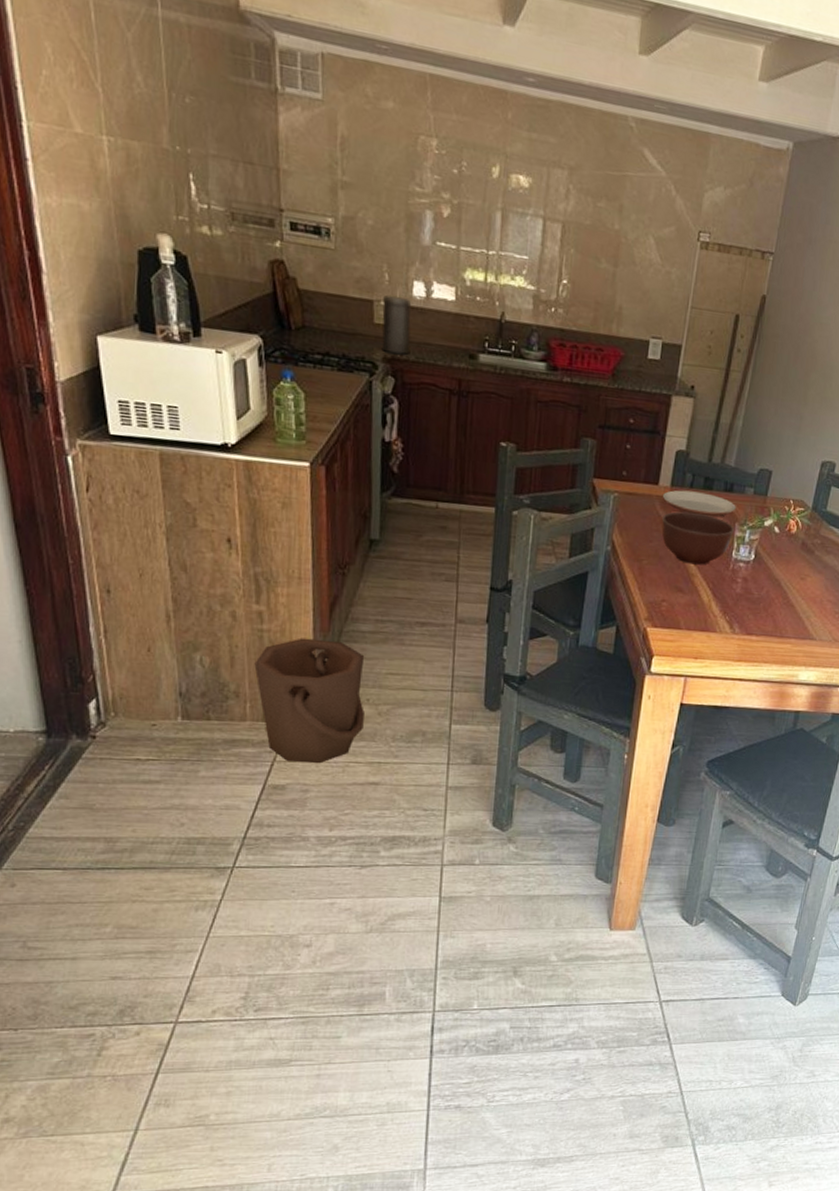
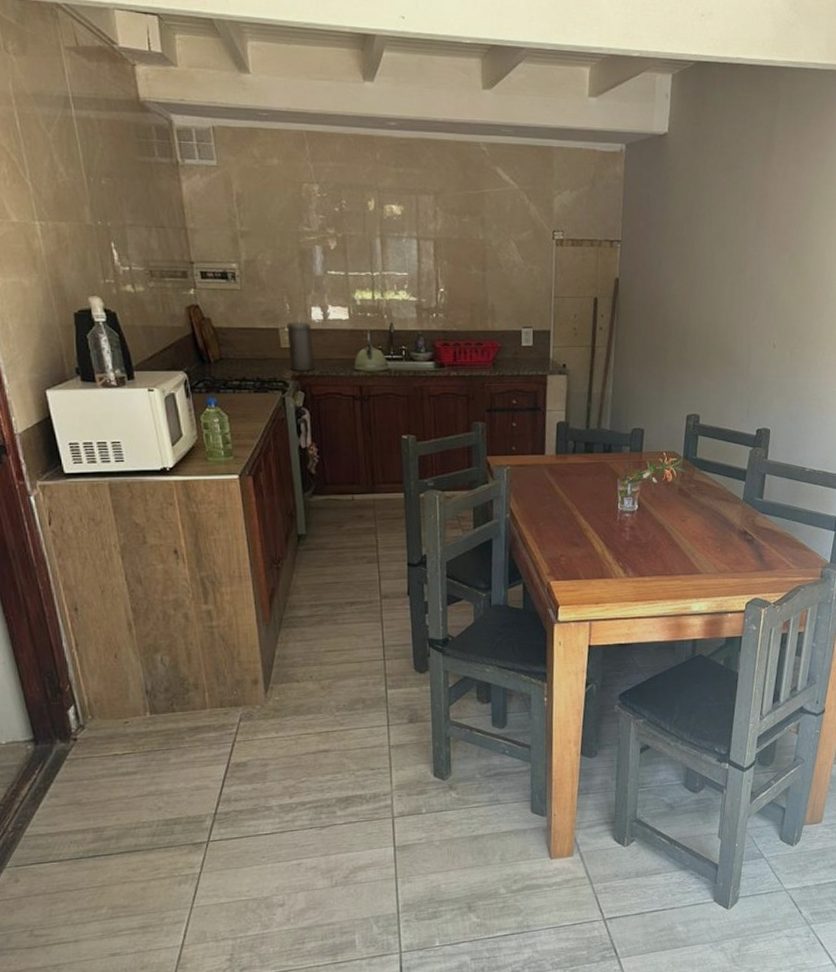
bucket: present [254,638,365,763] -> none [208,627,310,740]
kettle: none [454,313,495,367] -> present [353,328,390,372]
bowl: present [661,511,735,565] -> none [552,474,618,520]
plate: present [663,490,736,517] -> none [550,456,616,477]

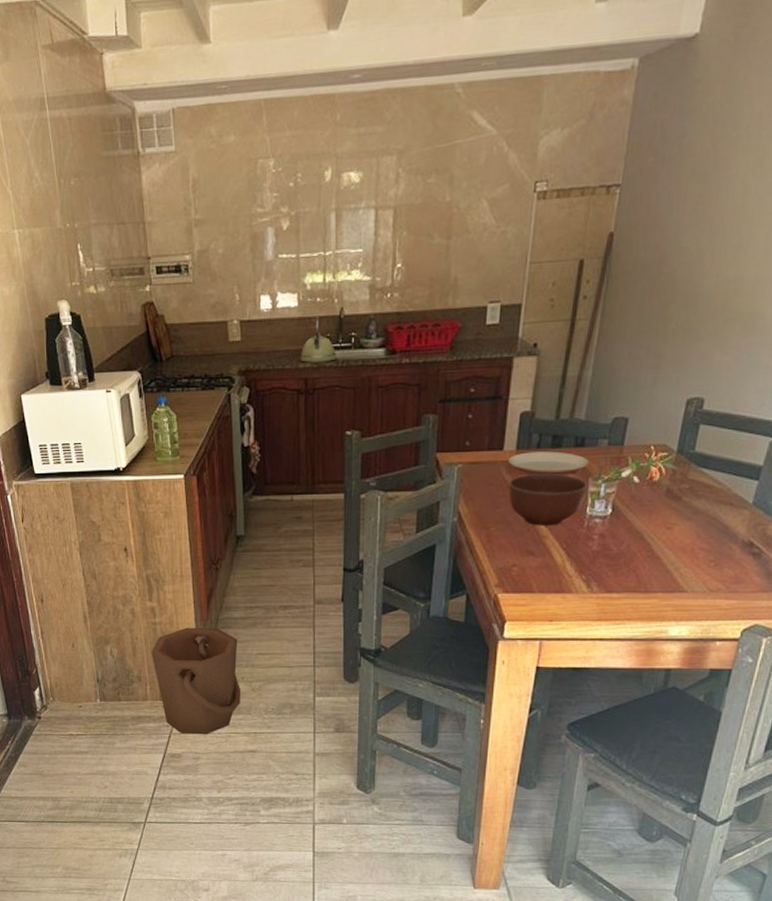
bucket: none [208,627,310,740] -> present [151,627,240,734]
canister: present [287,321,315,371] -> none [235,312,261,365]
plate: none [550,456,616,477] -> present [509,451,589,475]
bowl: none [552,474,618,520] -> present [508,473,589,526]

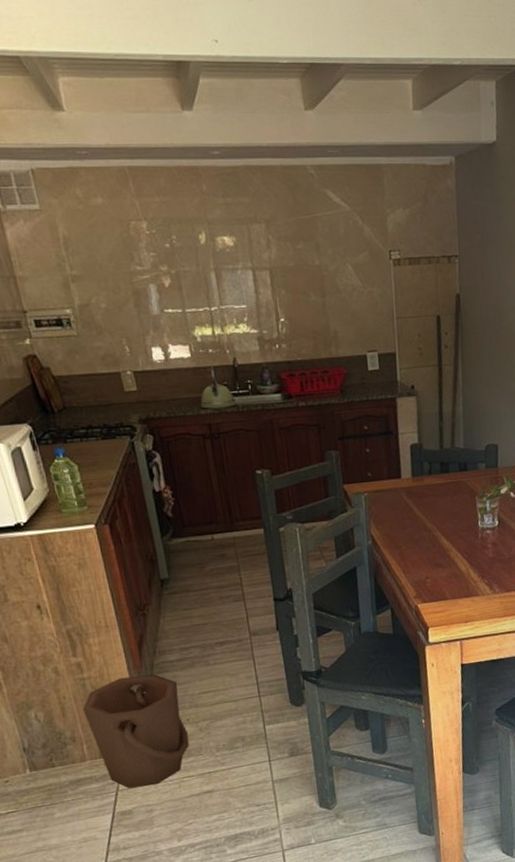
bowl: present [508,473,589,526] -> none [411,495,476,541]
plate: present [509,451,589,475] -> none [407,476,473,497]

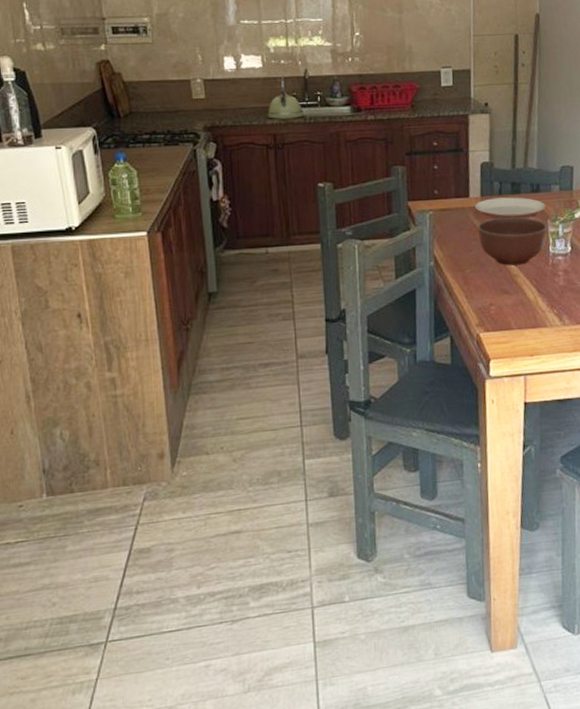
bucket: present [83,674,189,788] -> none [111,394,220,522]
plate: none [407,476,473,497] -> present [475,197,545,219]
bowl: none [411,495,476,541] -> present [478,216,548,266]

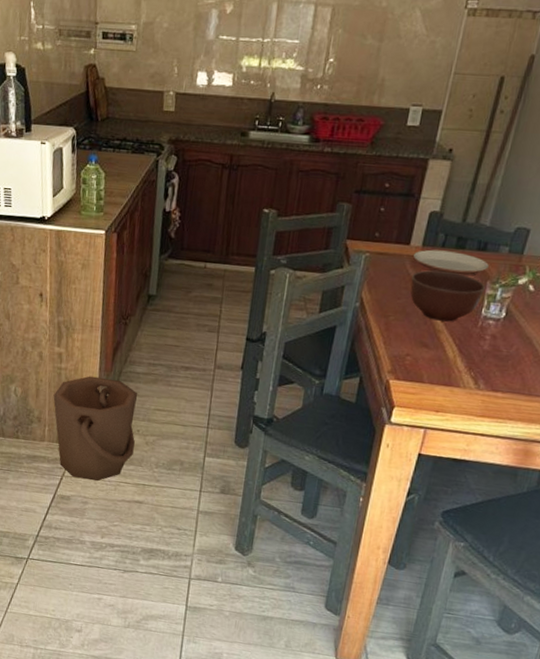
bucket: none [111,394,220,522] -> present [53,376,138,481]
kettle: present [267,75,305,120] -> none [228,96,264,142]

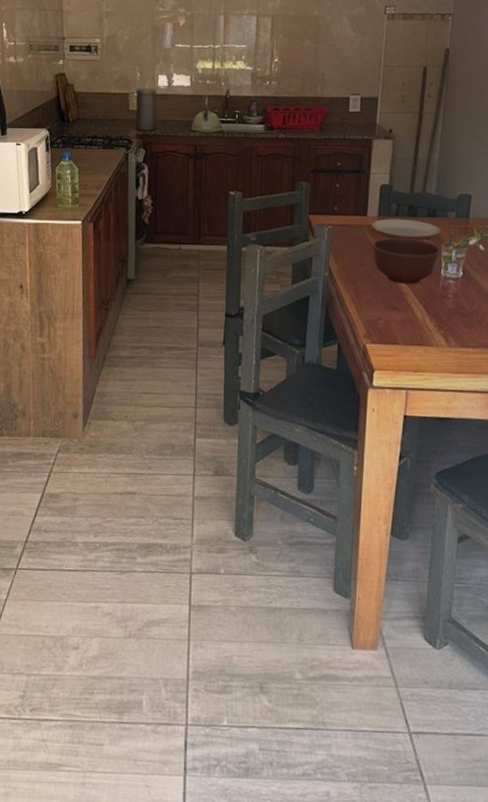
bucket: present [53,376,138,481] -> none [37,364,124,474]
canister: none [168,85,195,136] -> present [135,88,157,131]
kettle: none [228,96,264,142] -> present [190,93,223,133]

